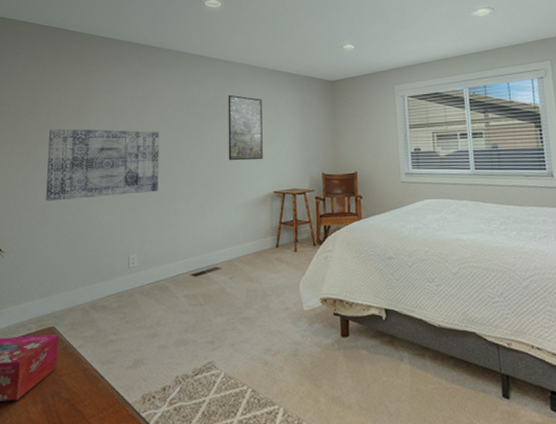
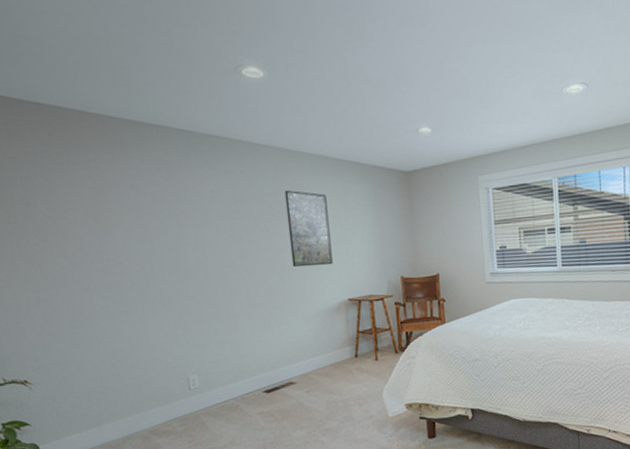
wall art: present [46,128,159,201] -> none [60,236,213,324]

